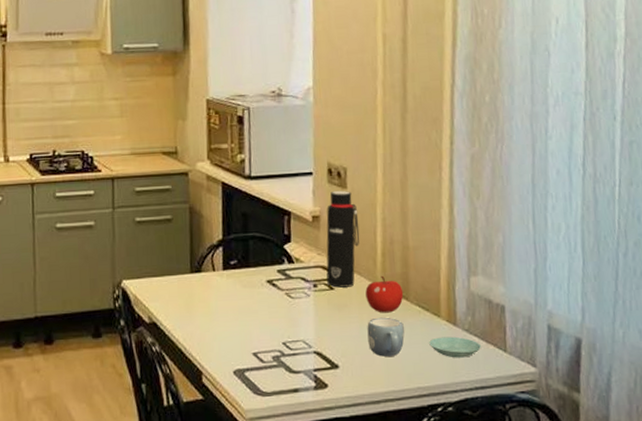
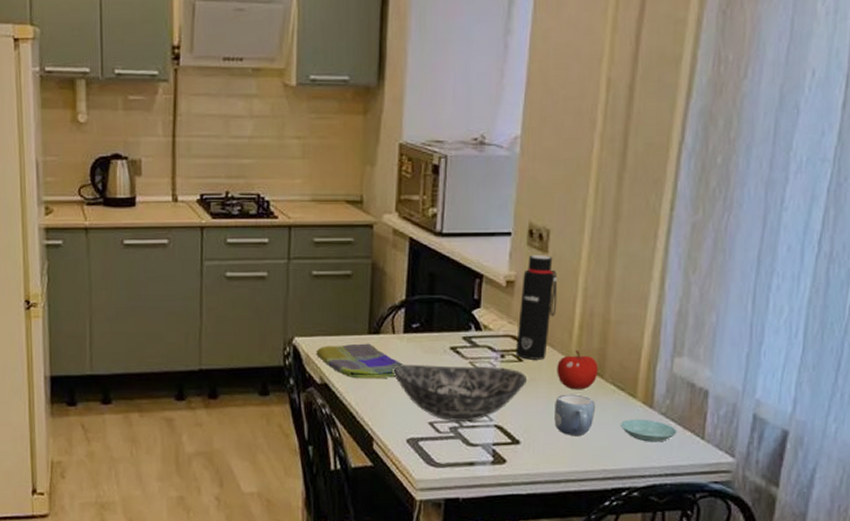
dish towel: none [143,282,225,316] -> present [316,343,404,379]
bowl: none [215,296,339,351] -> present [393,365,527,421]

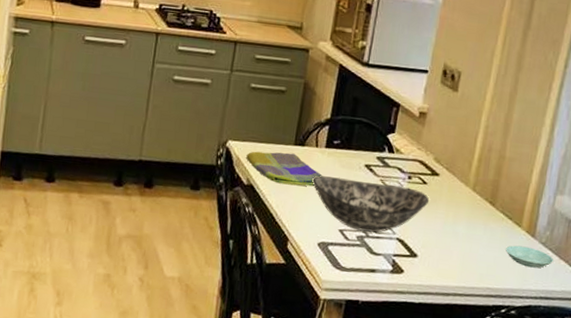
water bottle: present [516,254,558,360] -> none [421,91,464,185]
mug: present [554,394,595,437] -> none [449,217,486,256]
fruit: present [557,350,599,390] -> none [455,179,492,215]

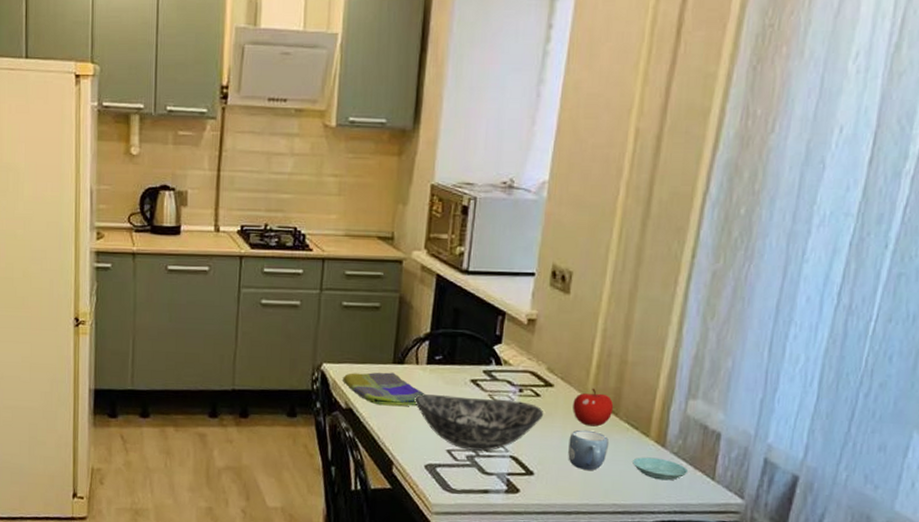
mug: none [449,217,486,256] -> present [568,429,608,471]
fruit: none [455,179,492,215] -> present [573,388,614,427]

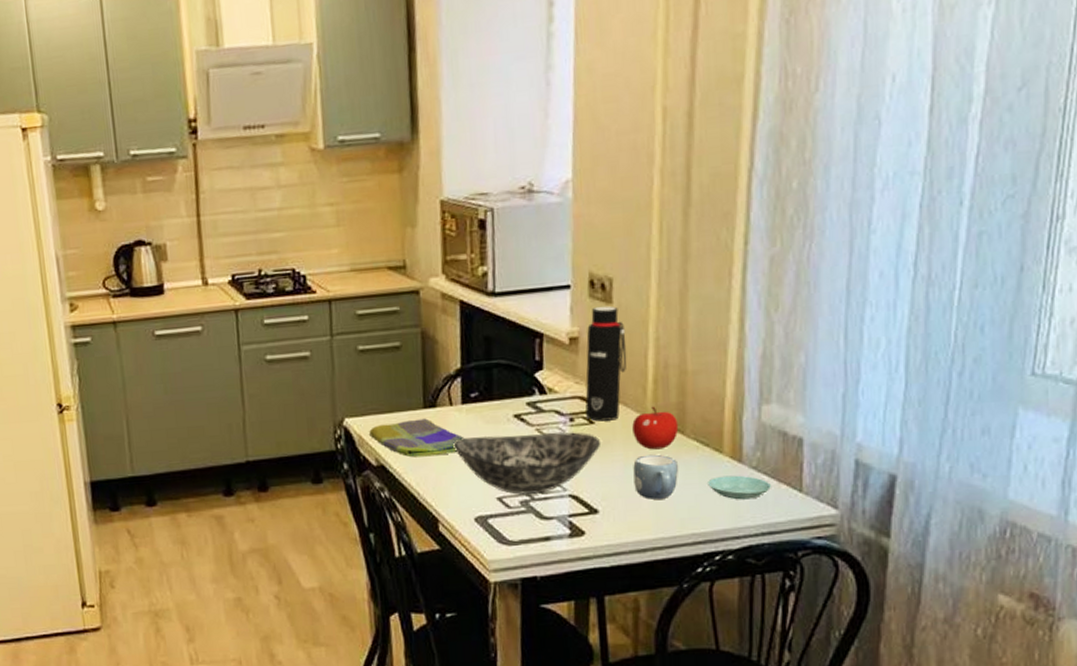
water bottle: none [534,295,578,396] -> present [585,305,627,421]

